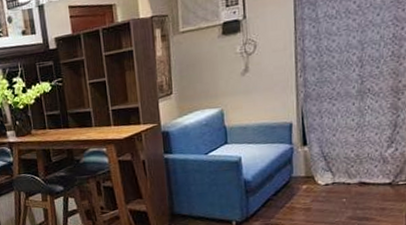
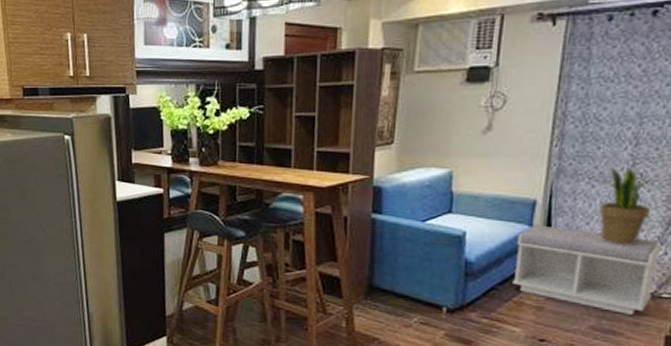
bench: none [282,140,393,203] -> present [512,226,663,315]
potted plant: none [337,85,380,149] -> present [598,167,650,245]

